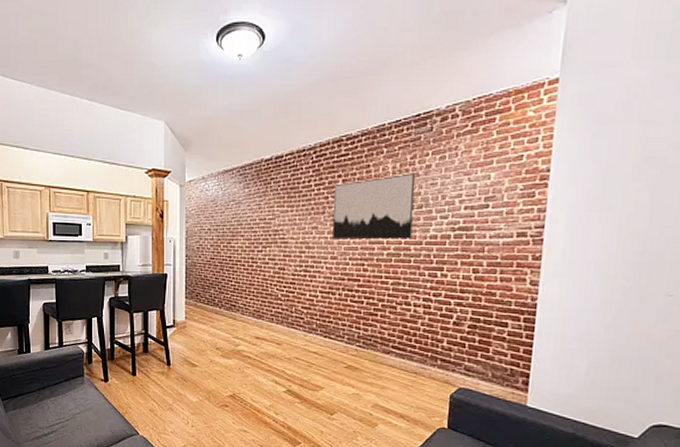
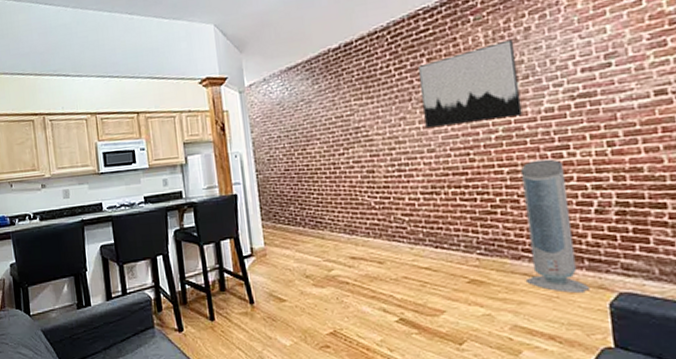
air purifier: none [390,276,437,386] -> present [521,158,589,294]

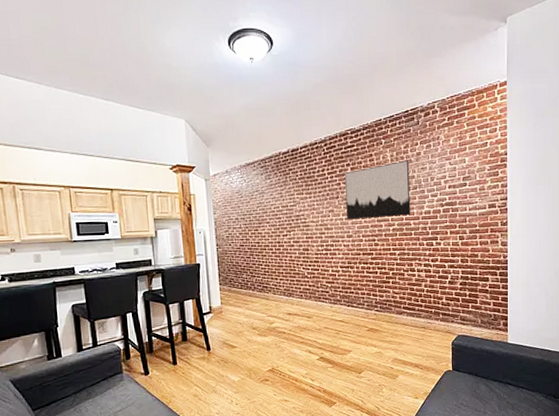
air purifier: present [521,158,589,294] -> none [403,246,441,337]

